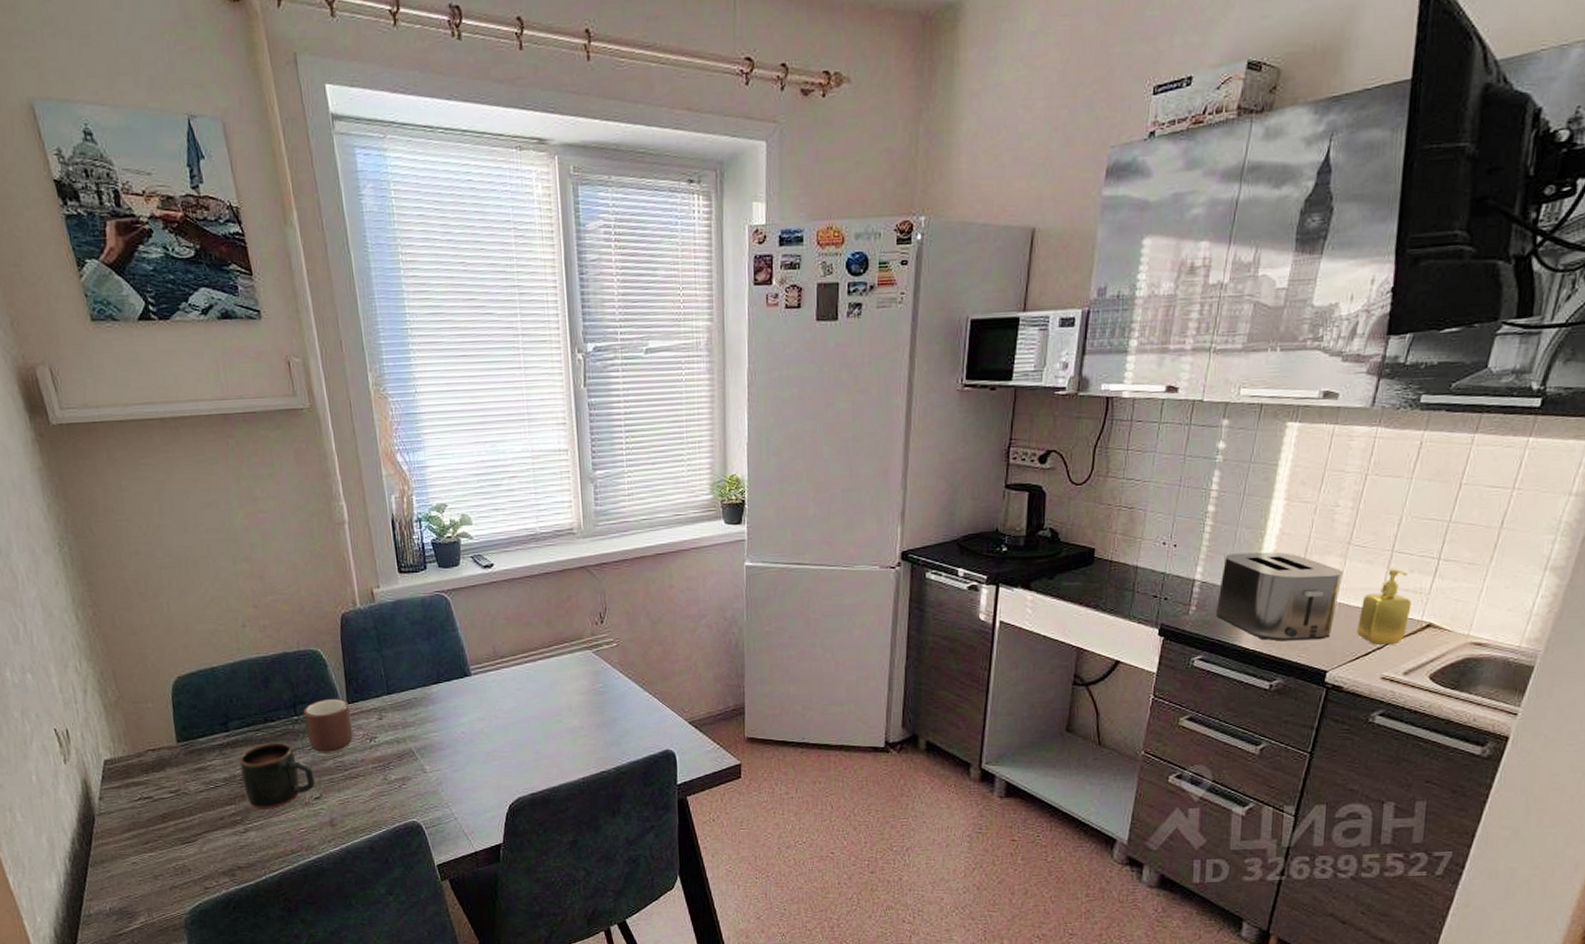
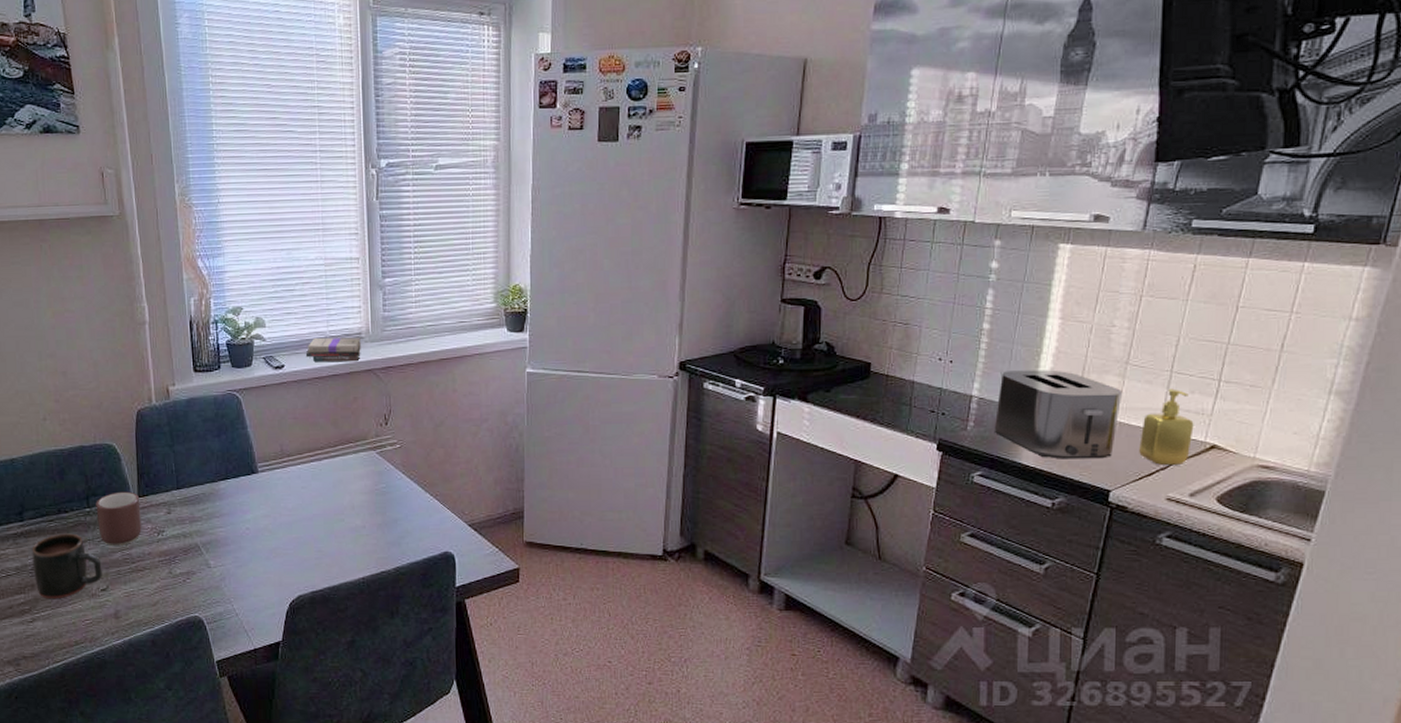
books: none [515,533,573,559] -> present [305,337,361,362]

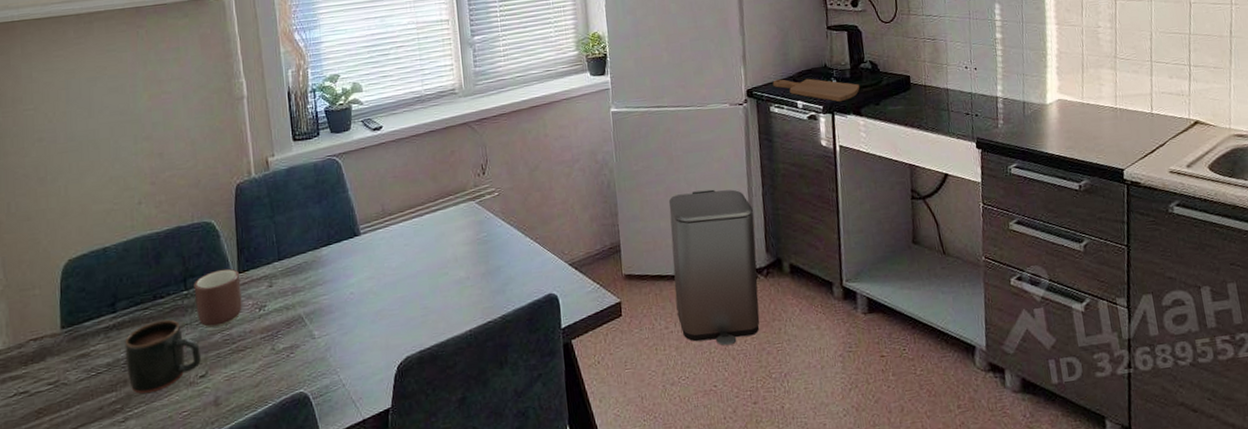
books: present [305,337,361,362] -> none [402,93,456,120]
pedal bin: none [577,464,671,624] -> present [669,189,760,346]
cutting board: none [710,353,811,385] -> present [772,78,860,102]
toaster: present [994,370,1123,459] -> none [1018,68,1119,146]
soap dispenser: present [1139,388,1194,465] -> none [1137,75,1180,143]

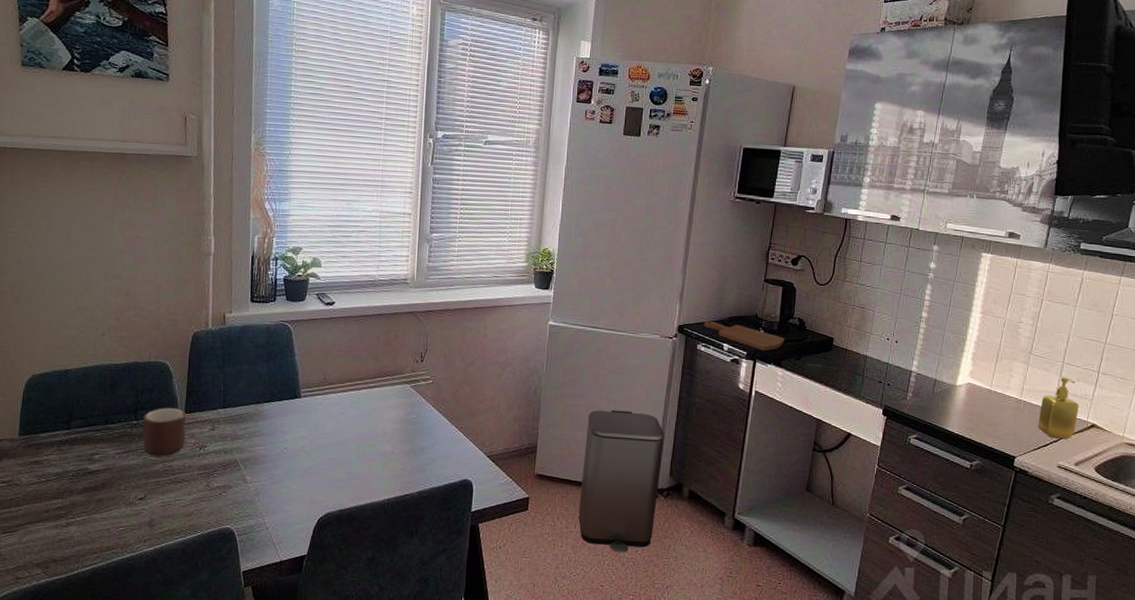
mug: present [125,319,201,394] -> none [73,443,142,506]
soap dispenser: none [1137,75,1180,143] -> present [1038,376,1079,439]

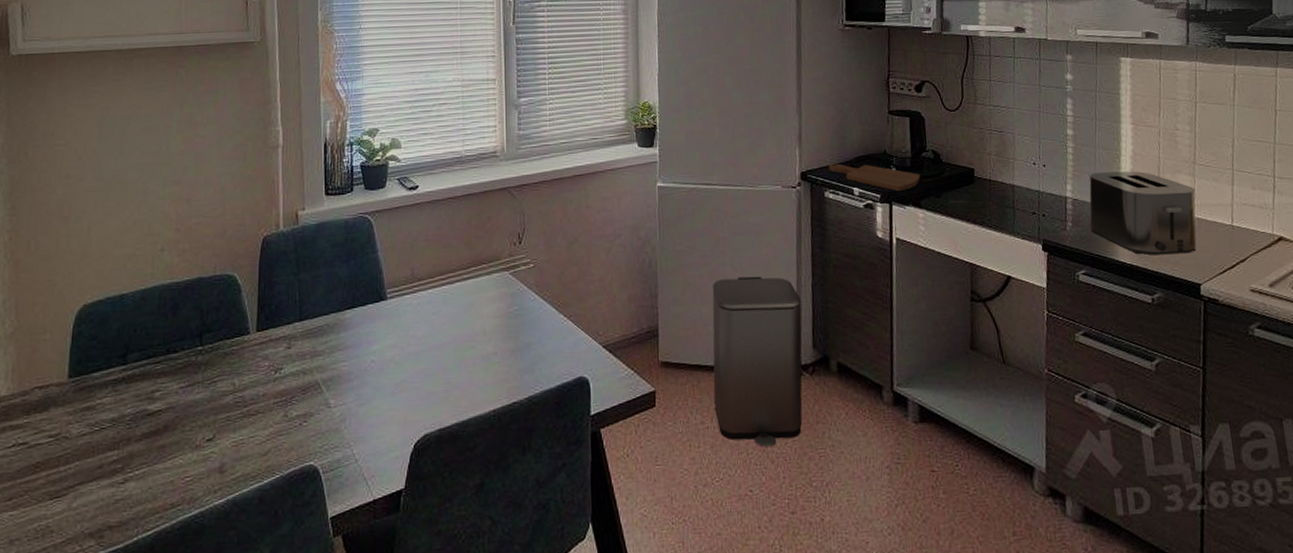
mug: present [142,407,187,458] -> none [209,325,259,388]
toaster: none [927,352,1027,430] -> present [1089,171,1197,255]
soap dispenser: present [1038,376,1079,439] -> none [1217,185,1262,258]

